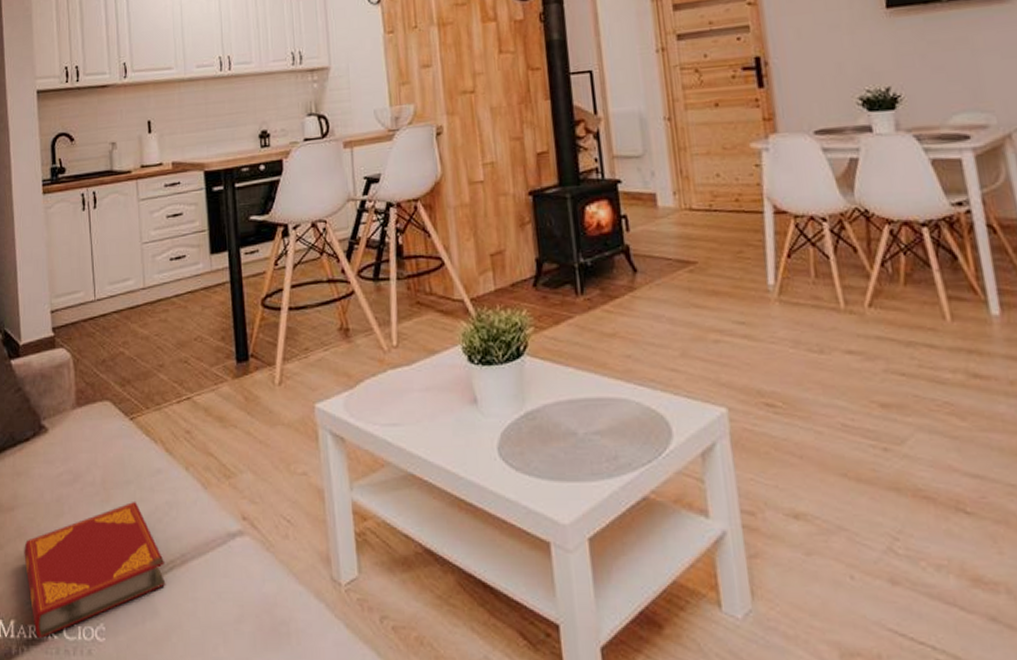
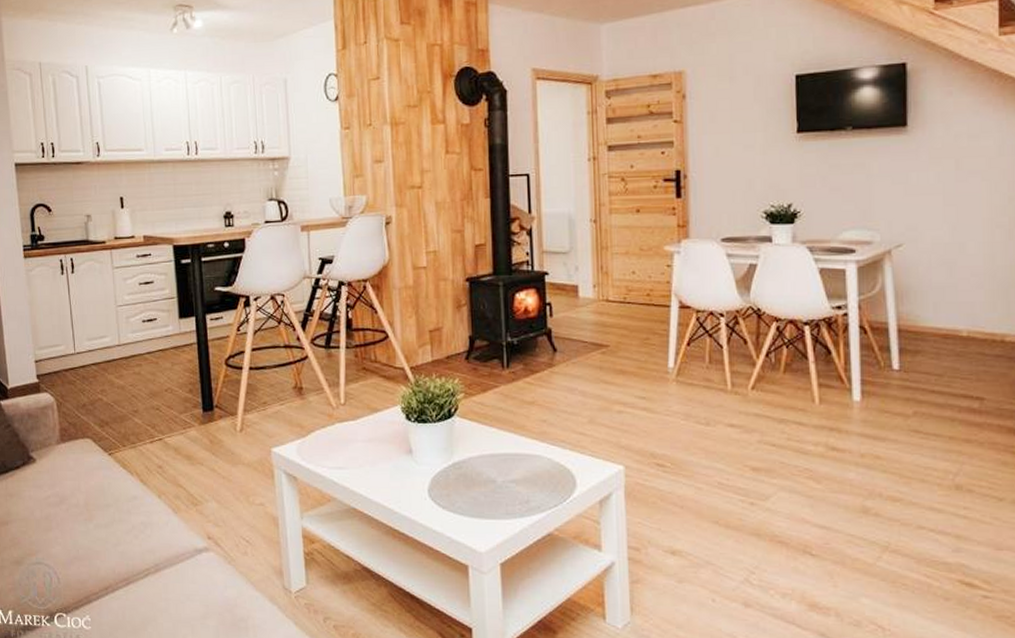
hardback book: present [24,500,166,639] -> none [18,520,142,626]

